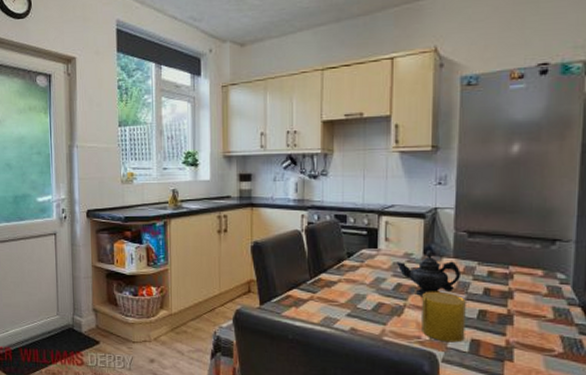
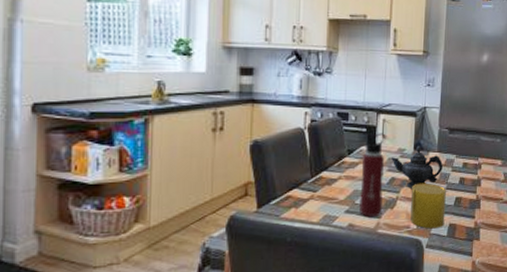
water bottle: none [362,236,390,324] -> present [359,133,386,218]

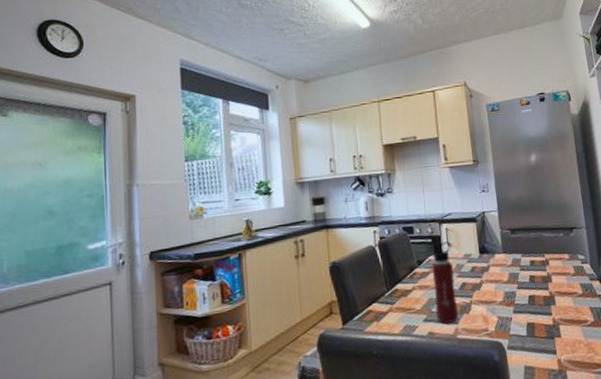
teapot: present [392,145,443,188] -> none [459,248,511,292]
cup: present [410,183,446,229] -> none [484,284,522,330]

